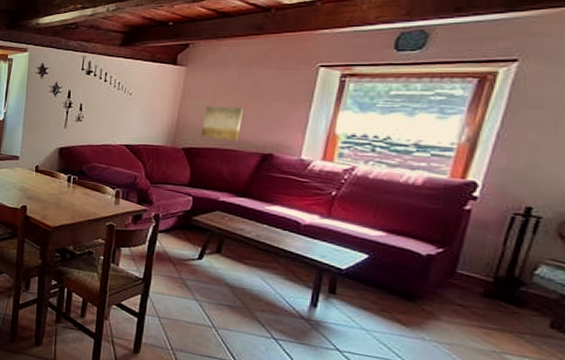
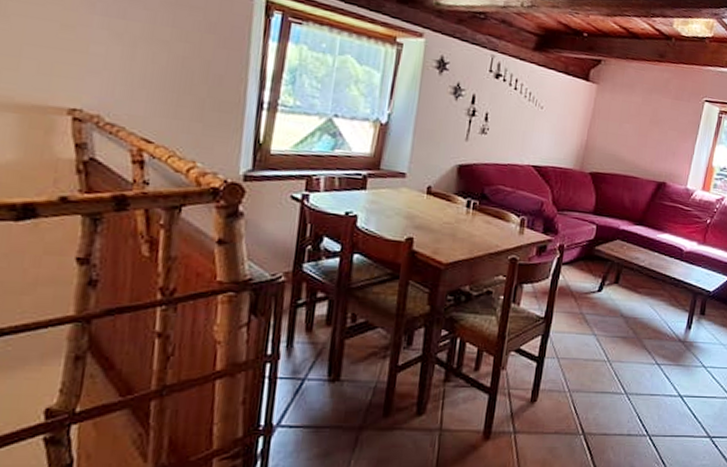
wall art: present [201,106,244,141] -> none [607,129,645,168]

